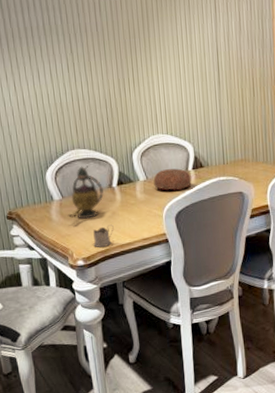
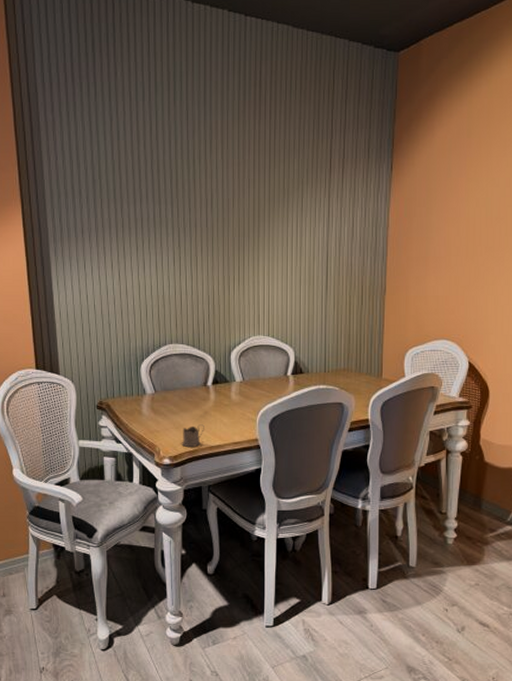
teapot: present [67,165,104,219] -> none [158,361,197,416]
decorative bowl: present [153,168,192,191] -> none [250,372,290,396]

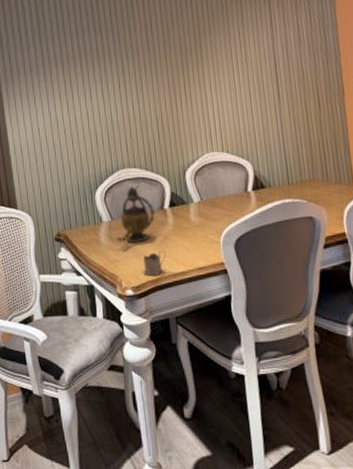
teapot: none [158,361,197,416] -> present [116,185,155,243]

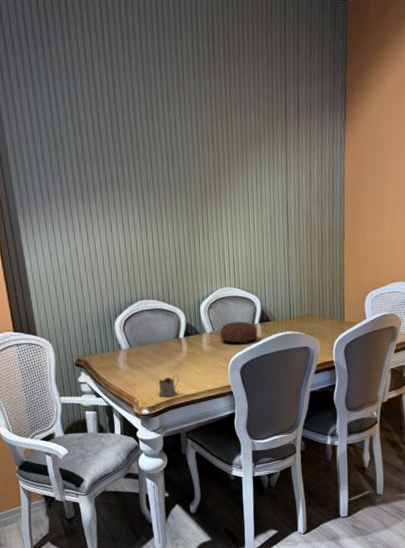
teapot: present [116,185,155,243] -> none [134,316,170,369]
decorative bowl: none [208,189,252,215] -> present [220,321,258,344]

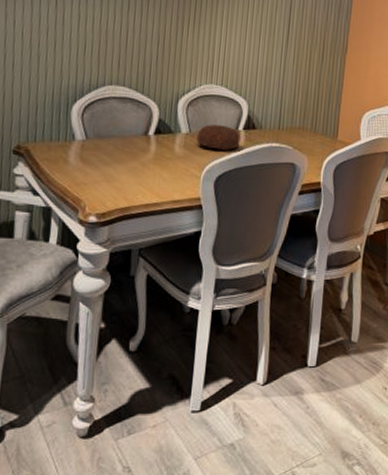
tea glass holder: present [158,375,179,398] -> none [112,178,141,205]

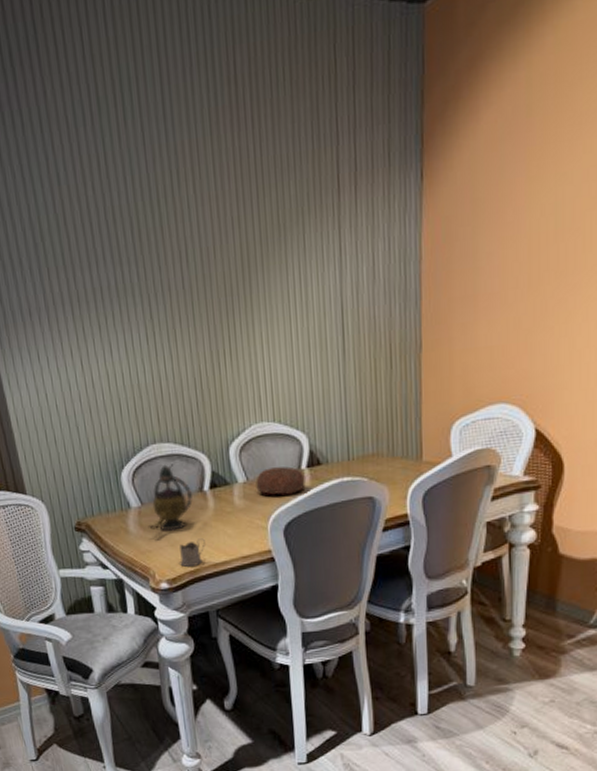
teapot: none [88,105,137,168] -> present [147,464,193,531]
tea glass holder: none [112,178,141,205] -> present [179,538,206,568]

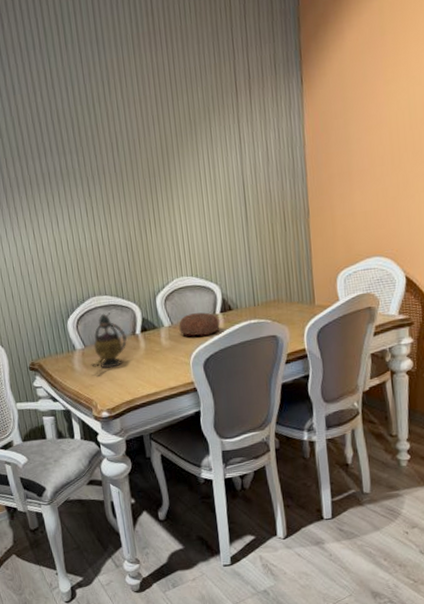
tea glass holder: present [179,538,206,568] -> none [117,373,139,398]

